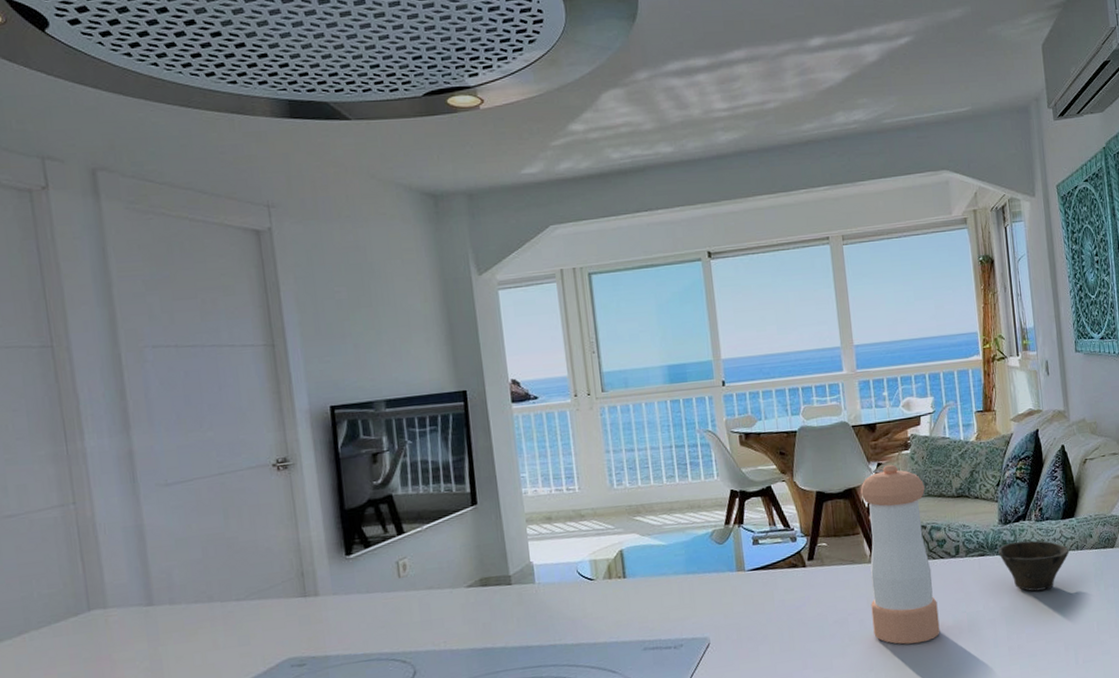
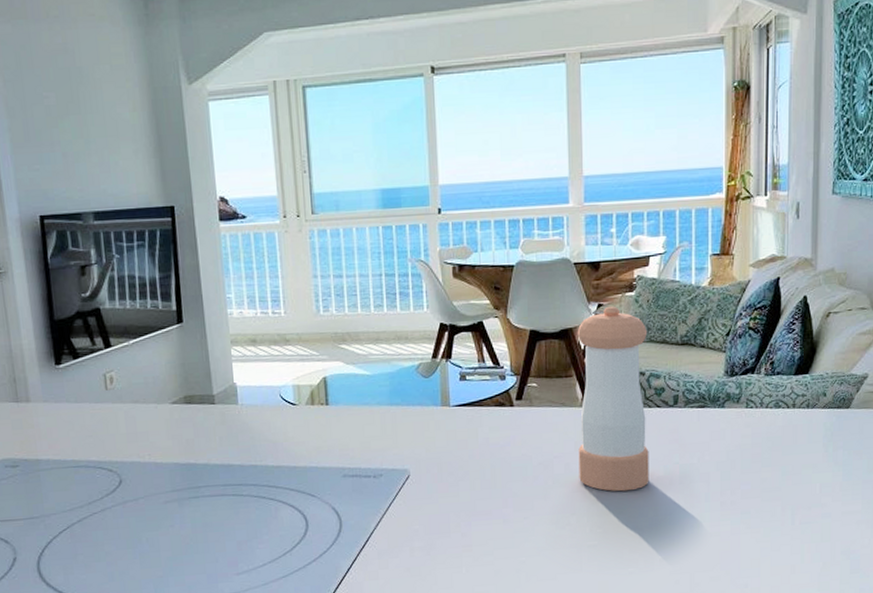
cup: present [998,540,1070,592] -> none [720,395,799,448]

